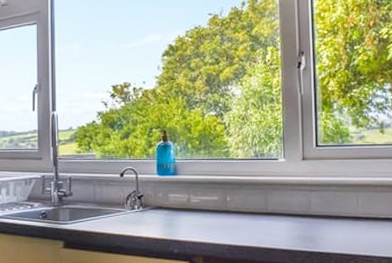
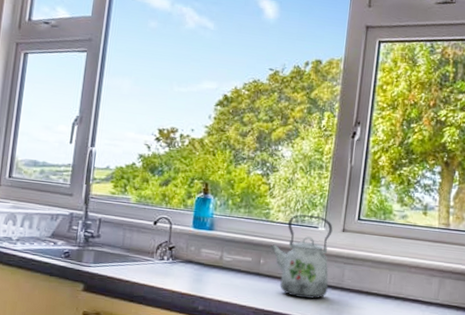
kettle: none [233,147,297,231] -> present [269,214,333,299]

